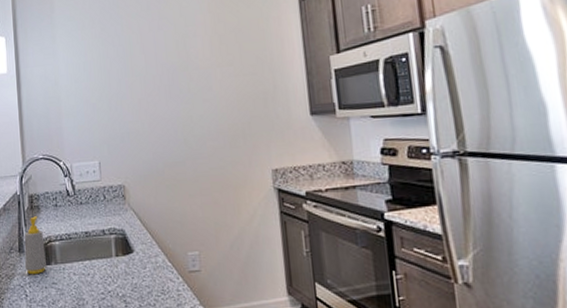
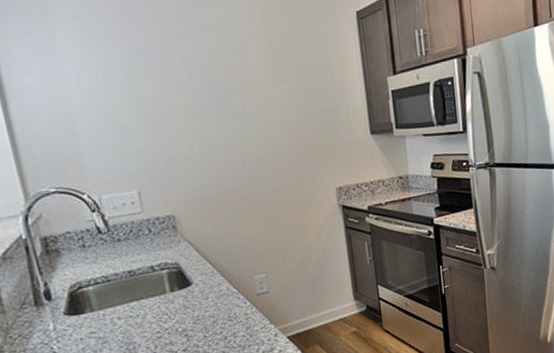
soap bottle: present [24,216,46,274] -> none [41,261,79,329]

